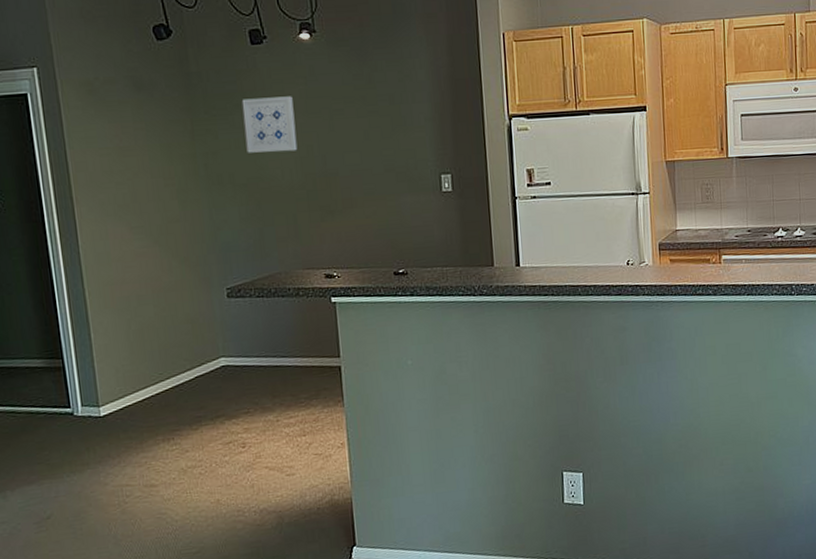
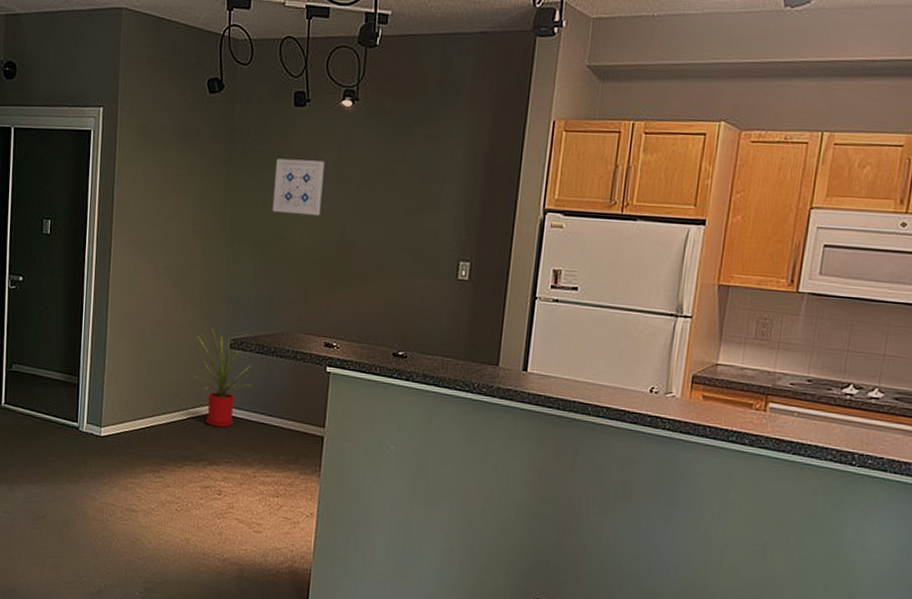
house plant: none [183,278,258,380] -> present [187,328,252,428]

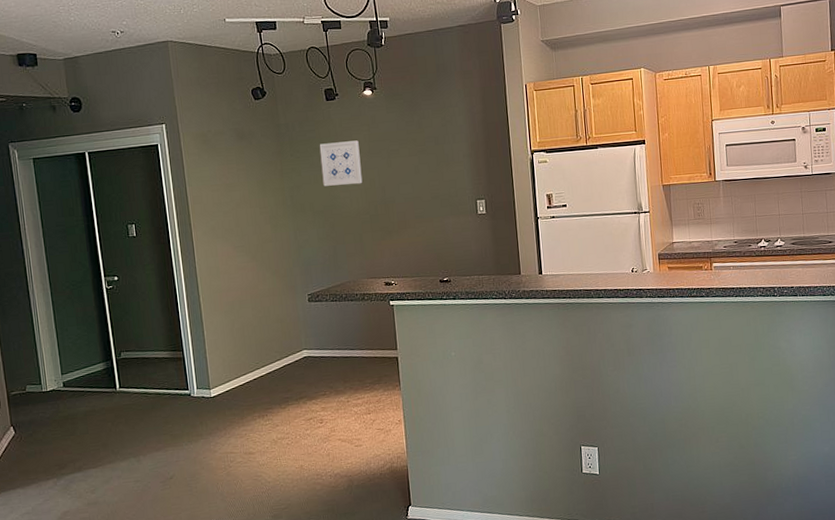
house plant: present [187,328,252,428] -> none [274,286,332,369]

